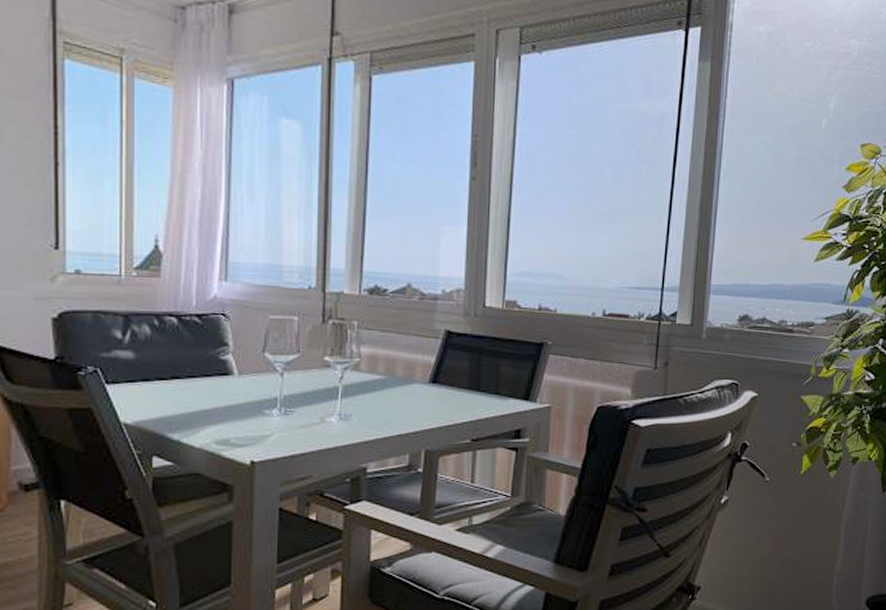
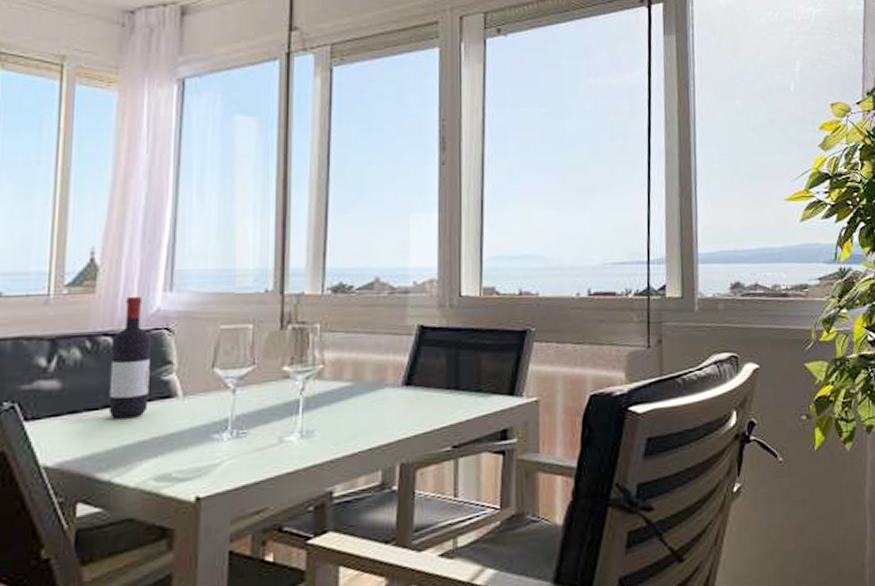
wine bottle: none [175,282,209,390] -> present [108,296,151,419]

